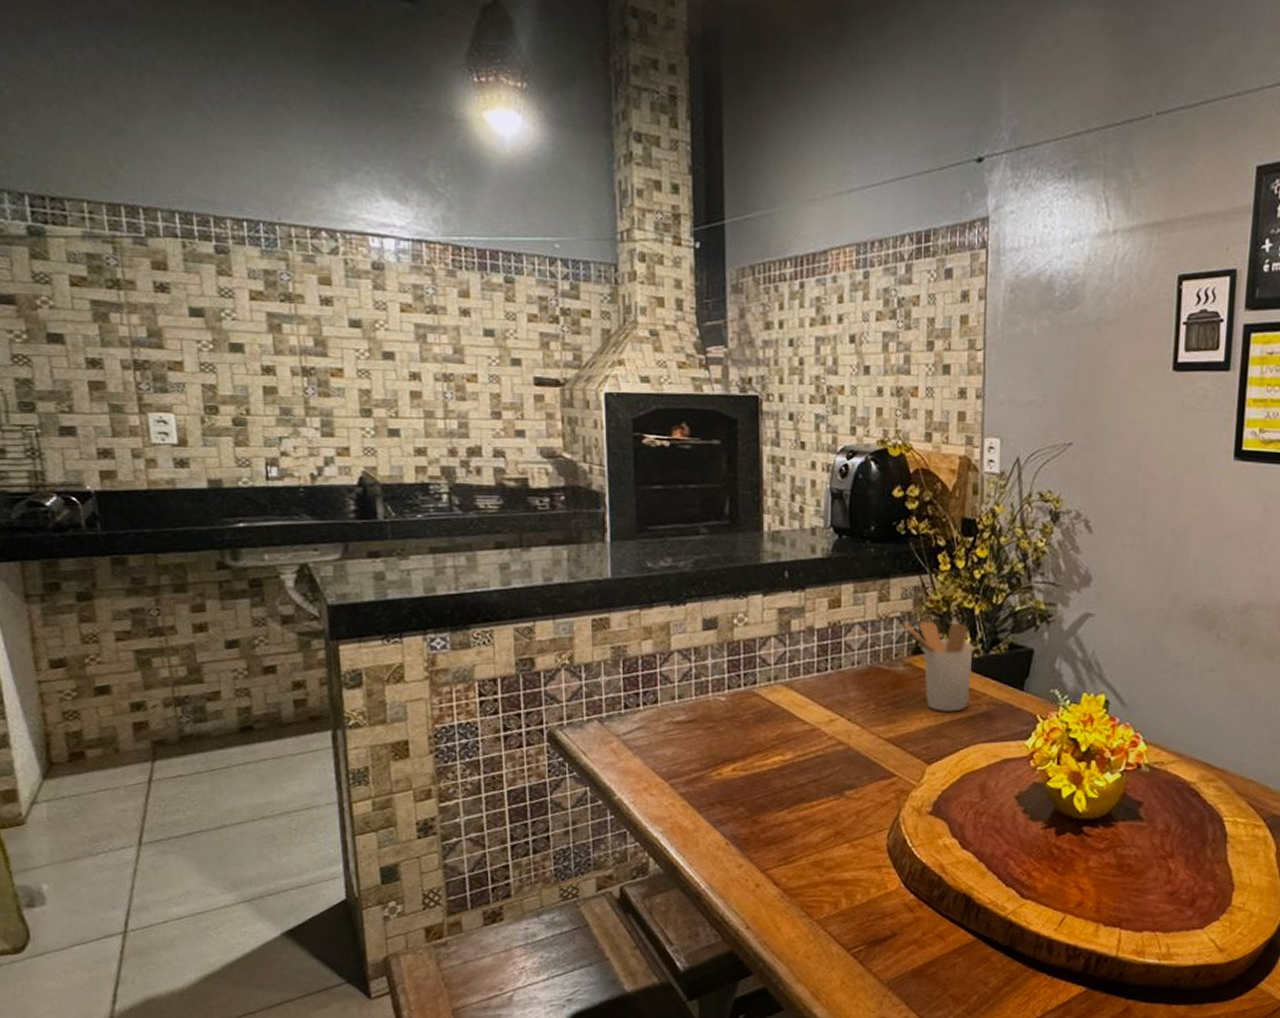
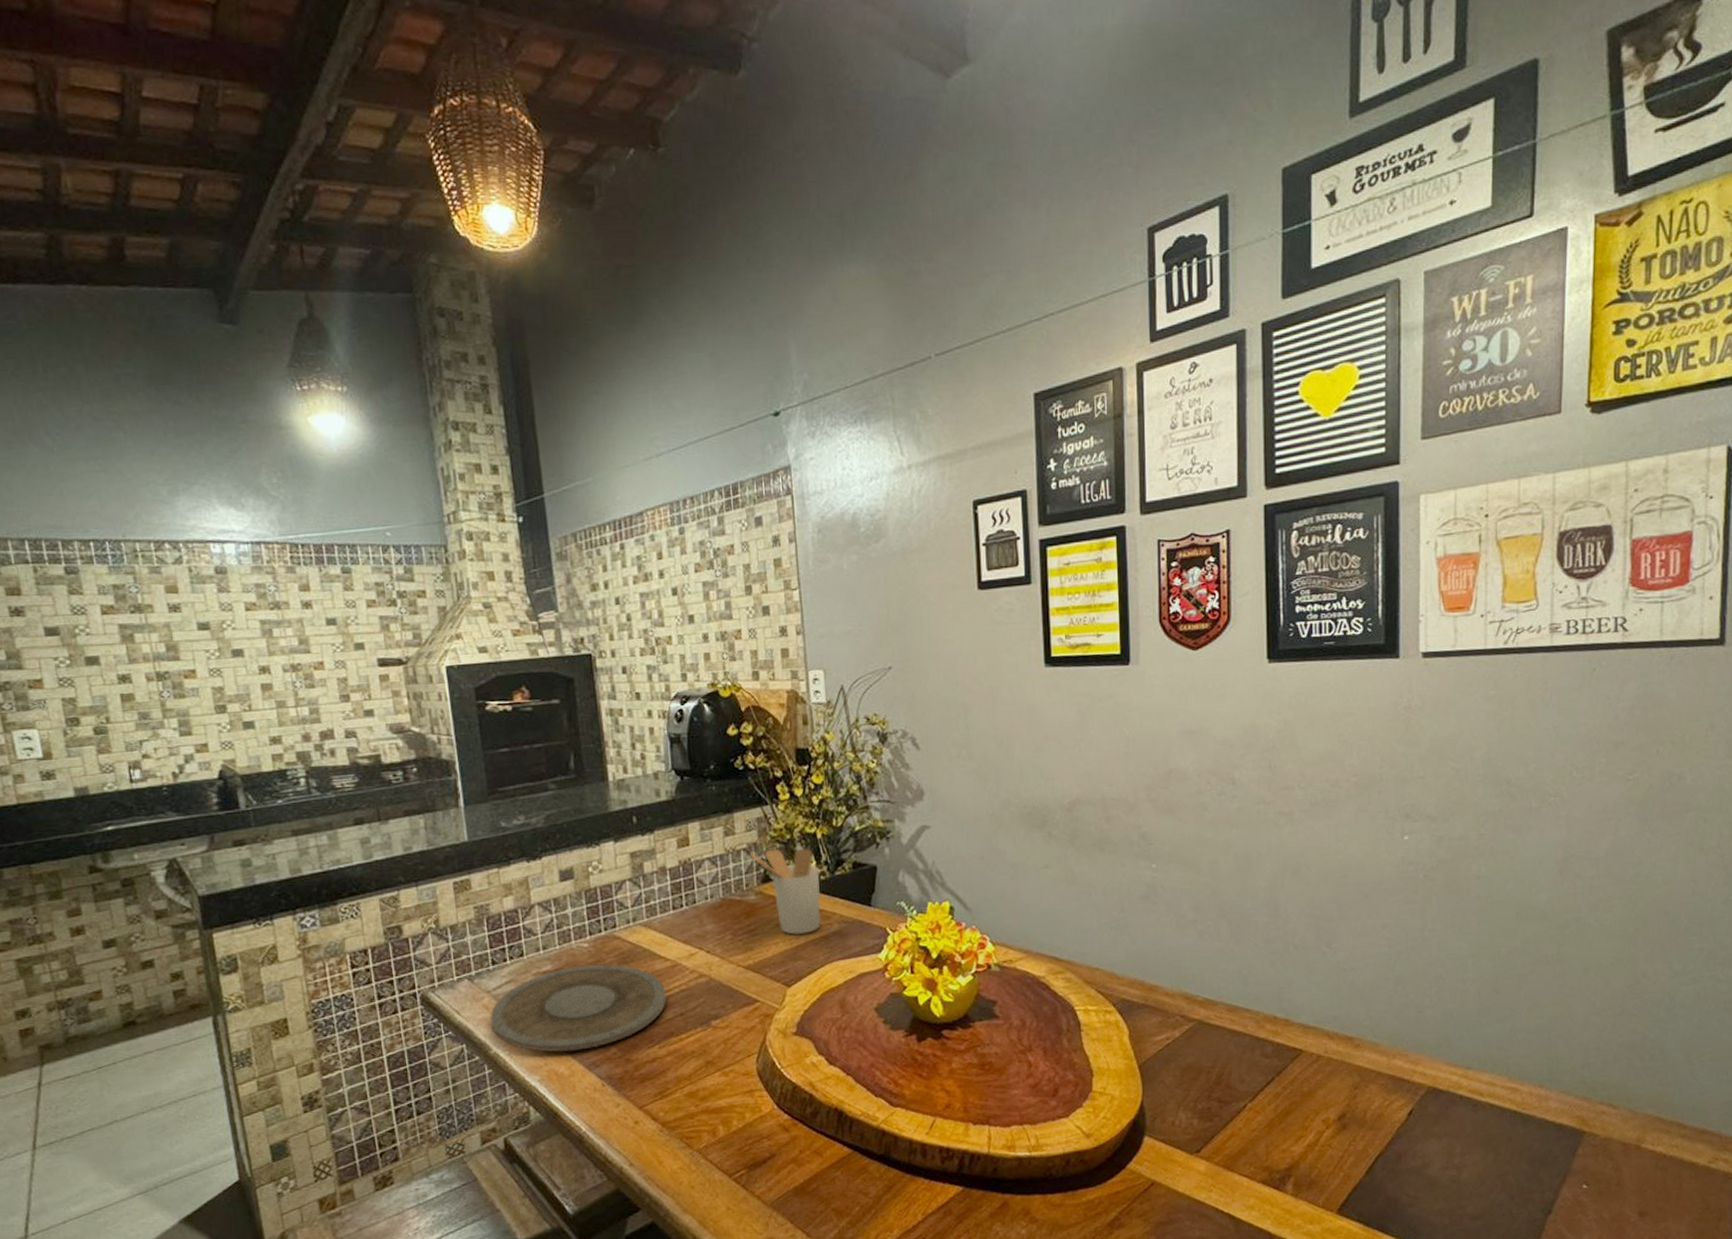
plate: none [616,719,801,806] -> present [489,964,667,1052]

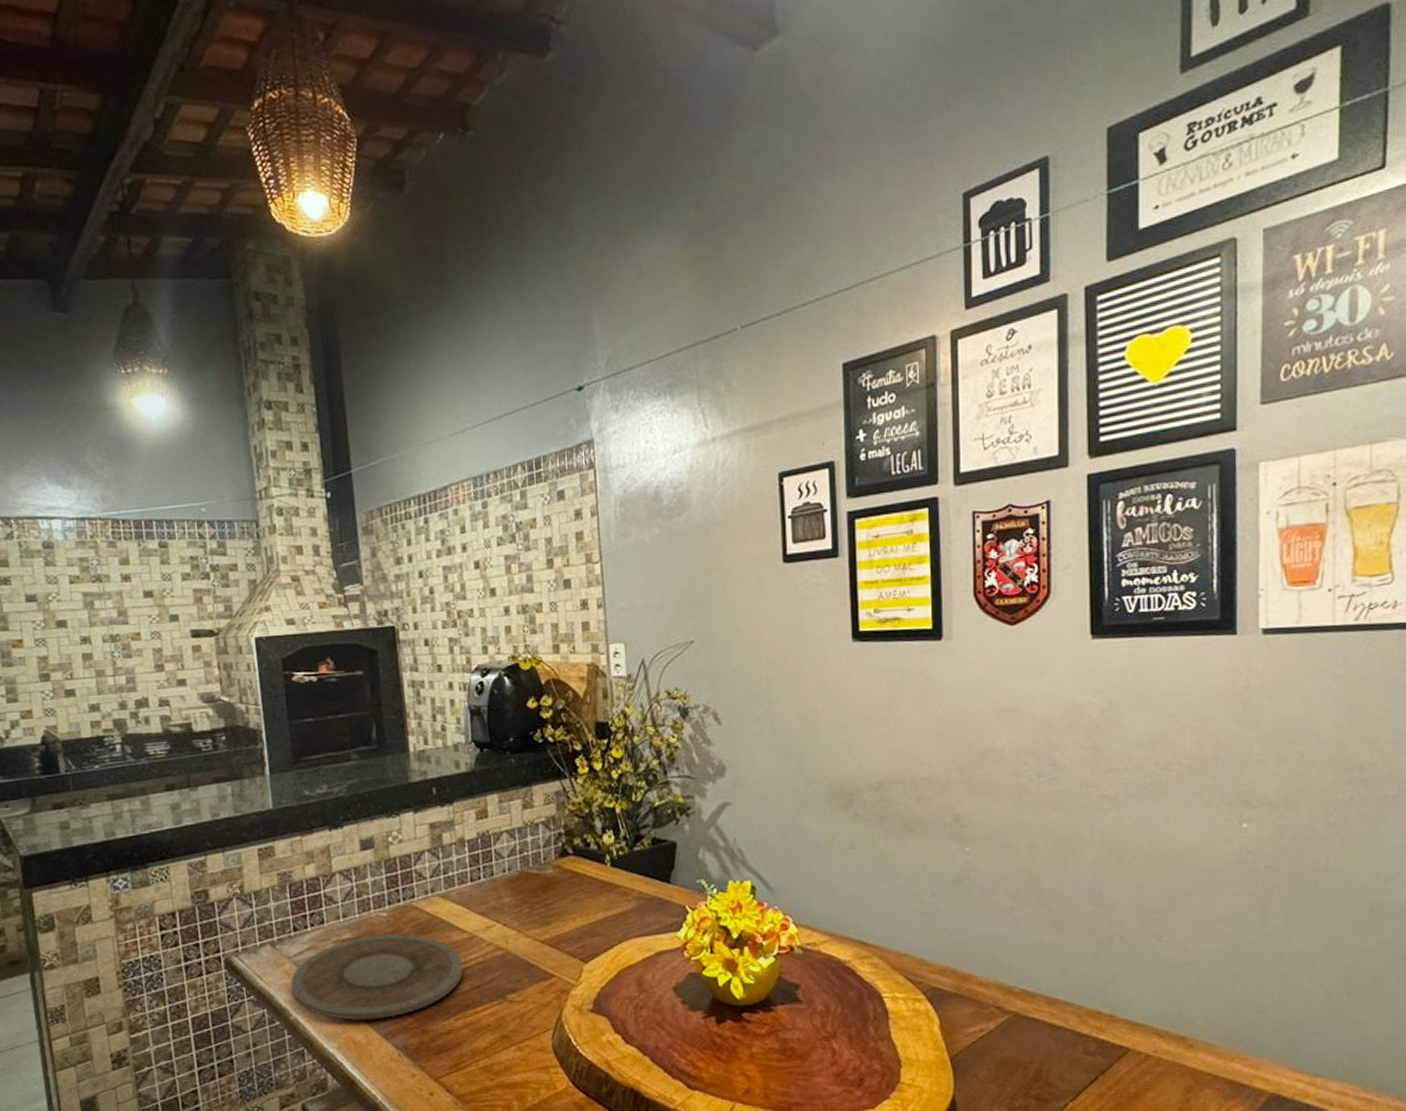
utensil holder: present [749,848,821,935] -> none [547,822,620,911]

